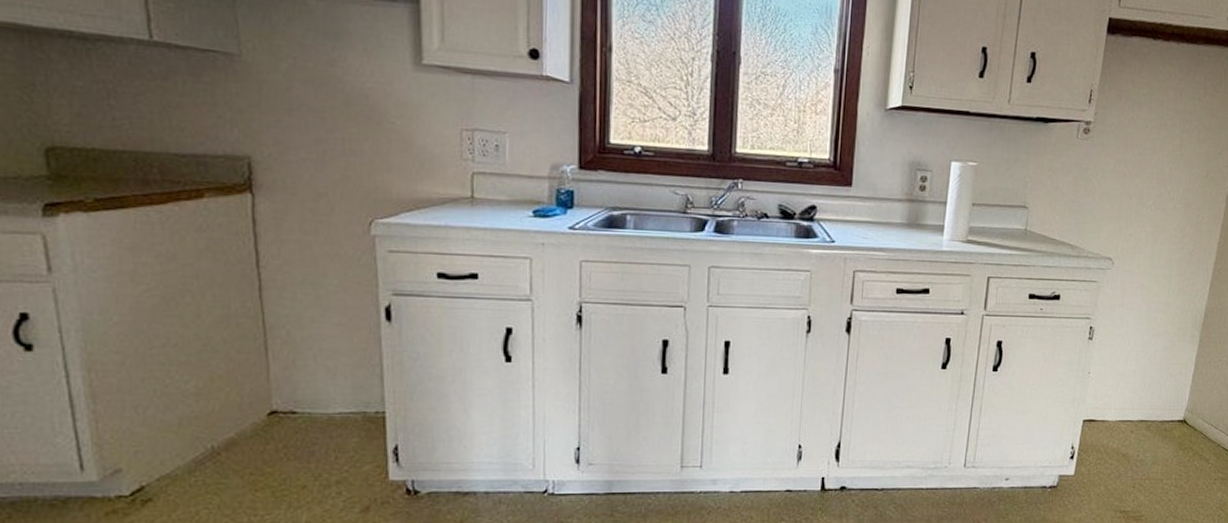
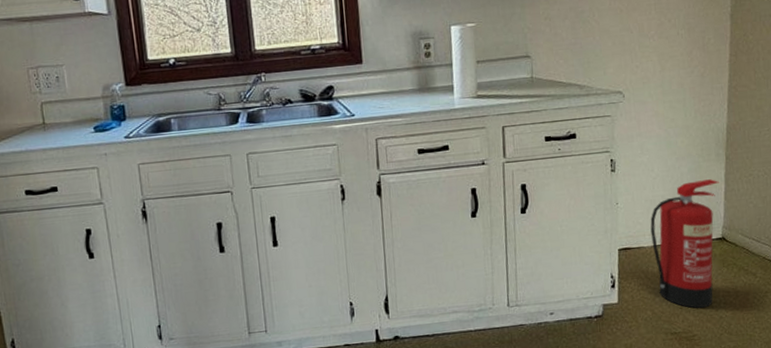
fire extinguisher: none [1115,360,1189,488] -> present [650,179,719,308]

